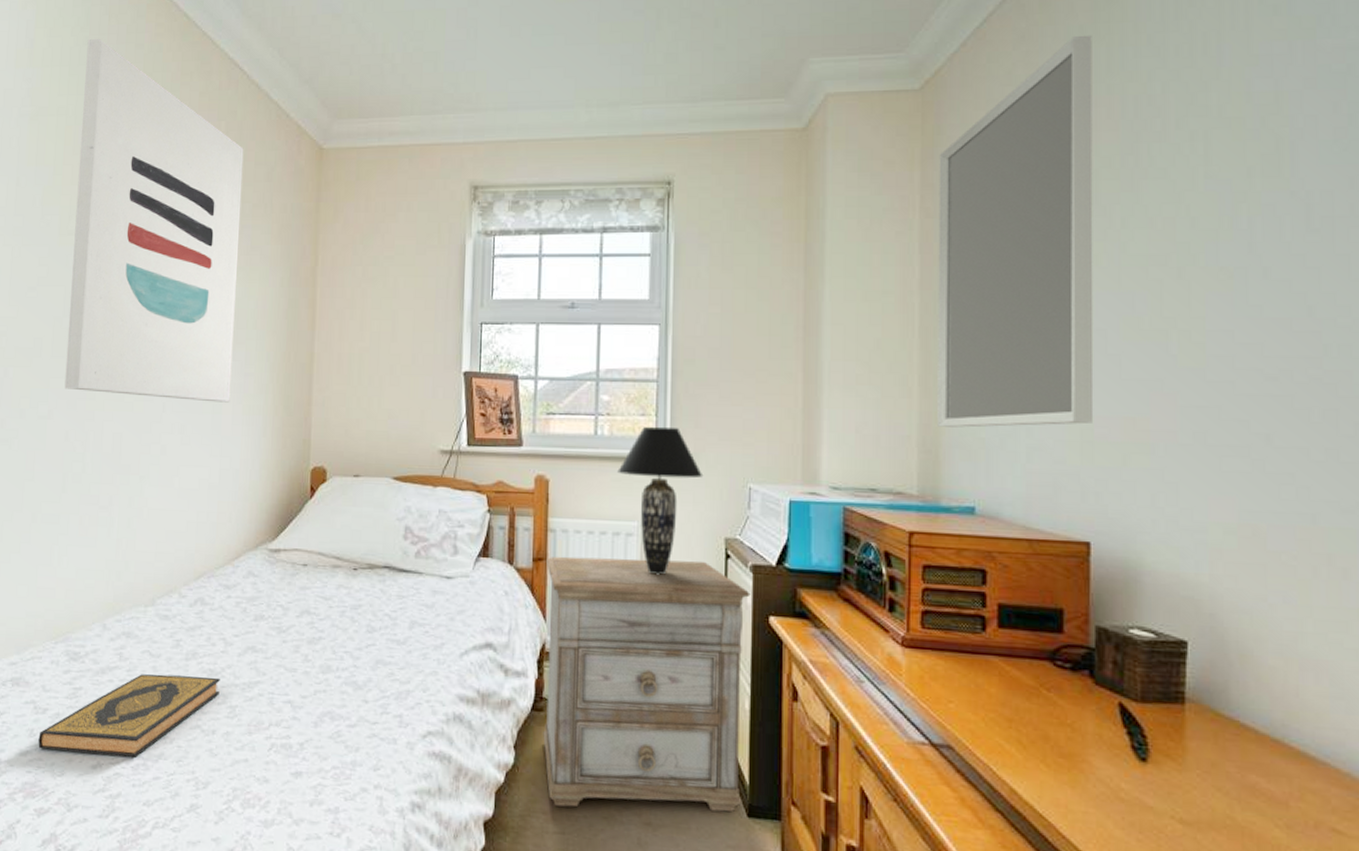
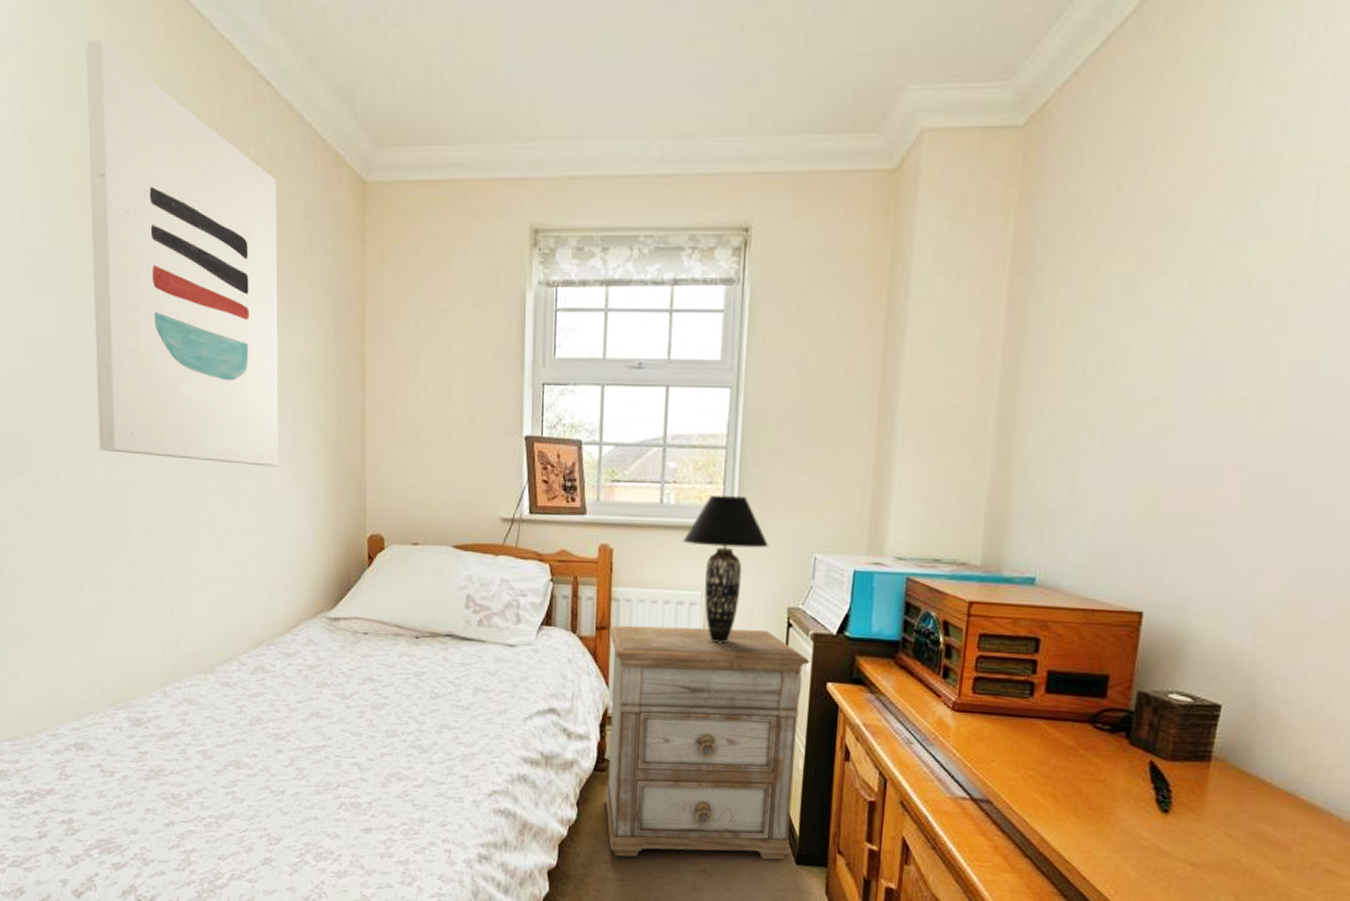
hardback book: present [38,674,220,757] -> none [108,738,286,816]
home mirror: present [937,34,1094,428] -> none [1007,64,1216,499]

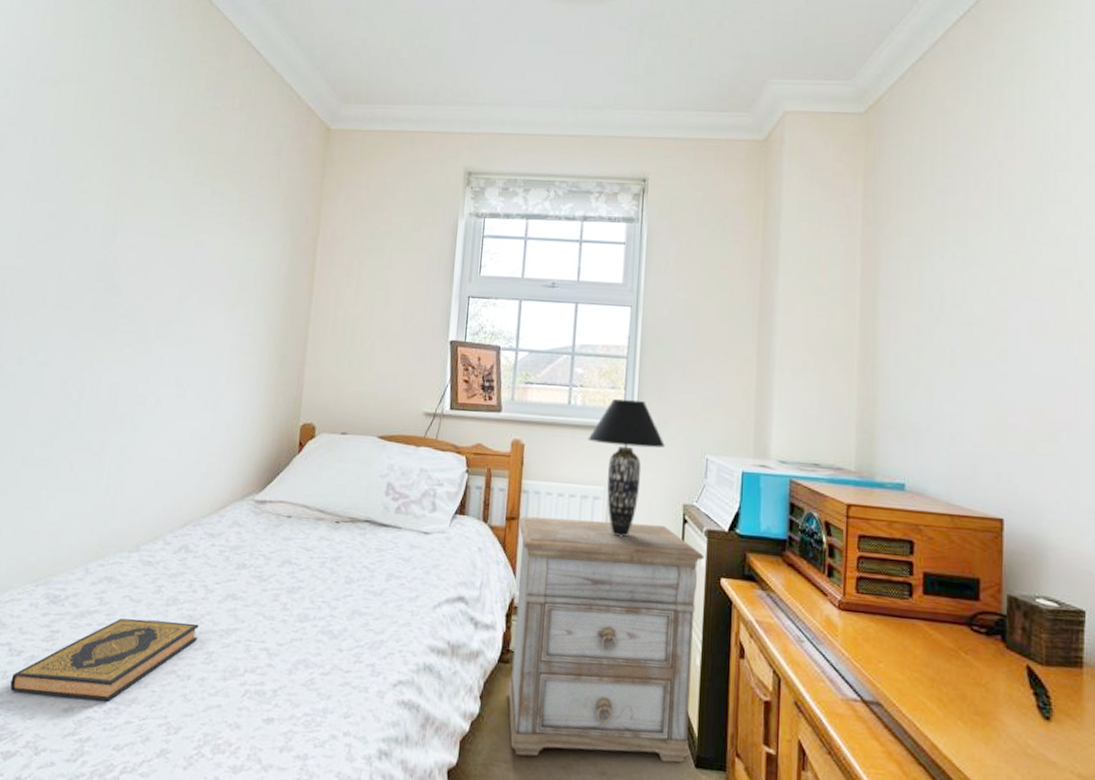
wall art: present [85,39,279,467] -> none [65,14,256,359]
hardback book: none [108,738,286,816] -> present [10,618,199,701]

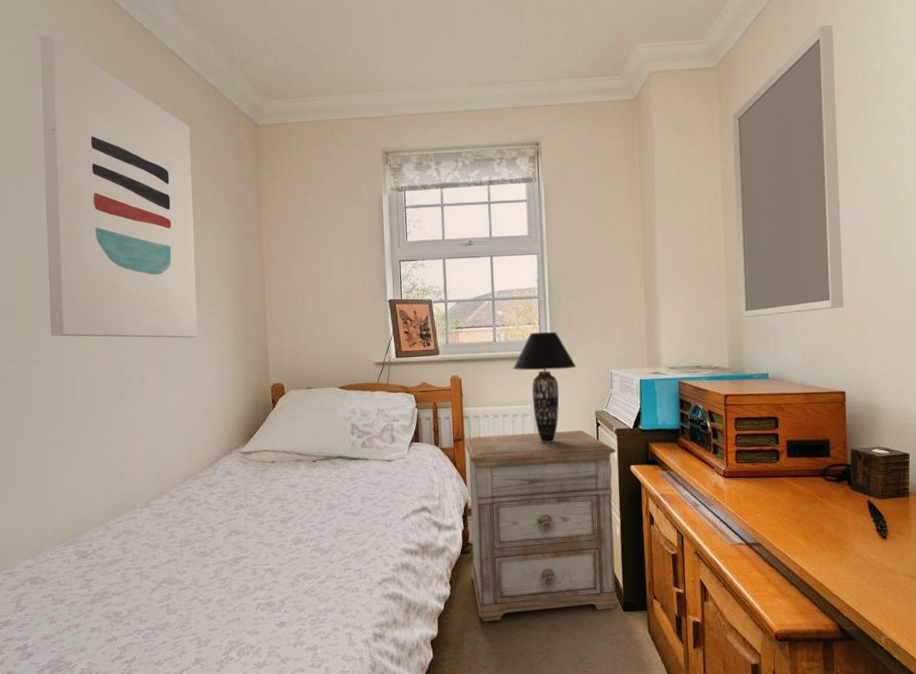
hardback book: present [10,618,199,701] -> none [59,558,211,632]
wall art: none [65,14,256,359] -> present [40,34,198,338]
home mirror: none [874,77,1009,414] -> present [732,24,843,318]

